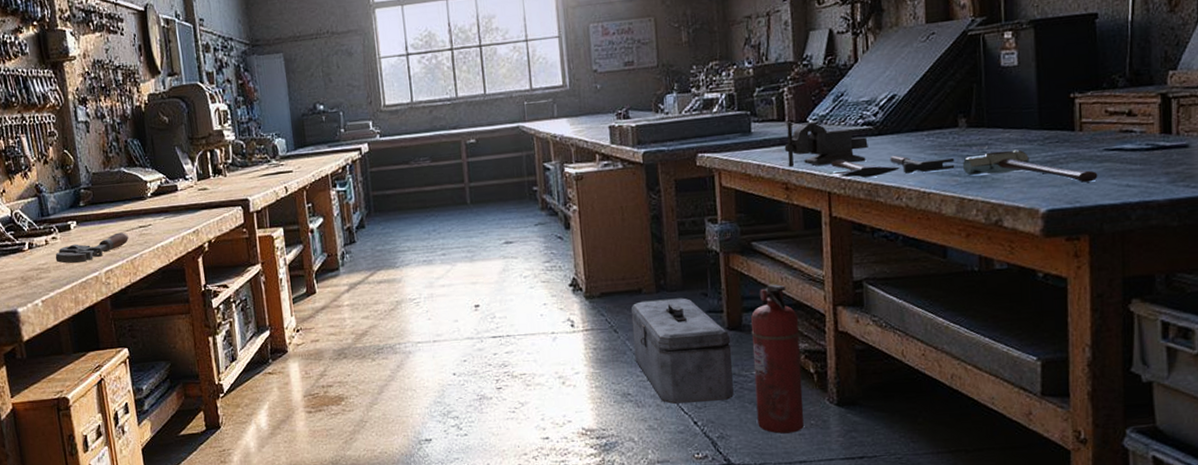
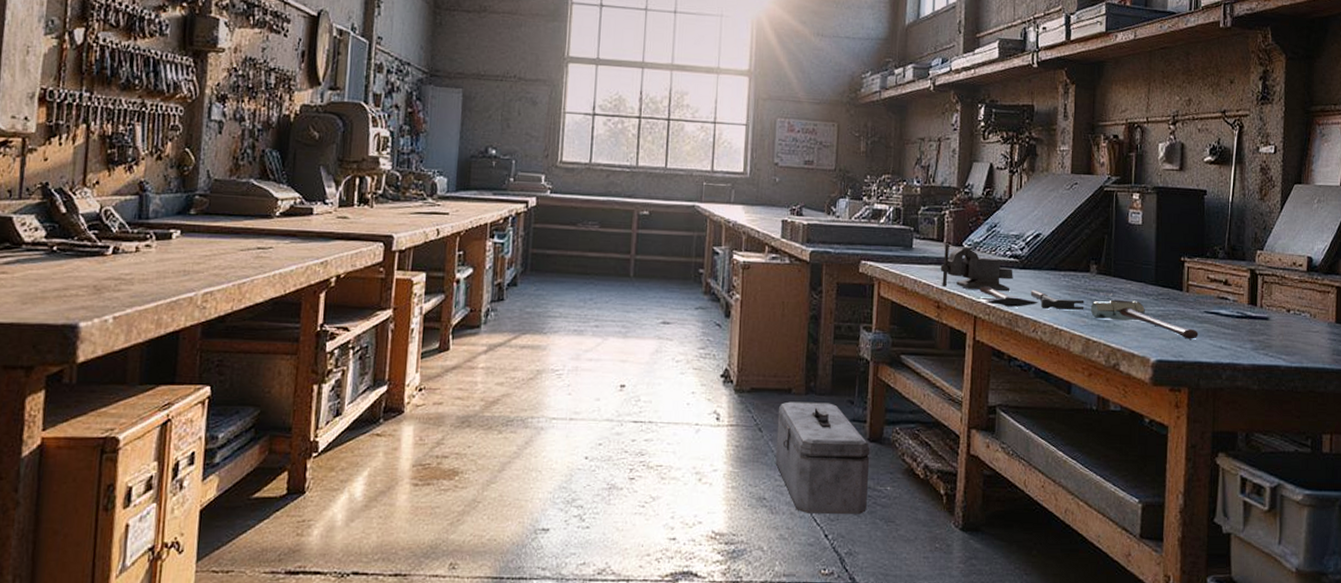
wrench: present [55,232,129,264] -> none [143,250,243,280]
fire extinguisher: present [751,284,805,434] -> none [886,400,936,555]

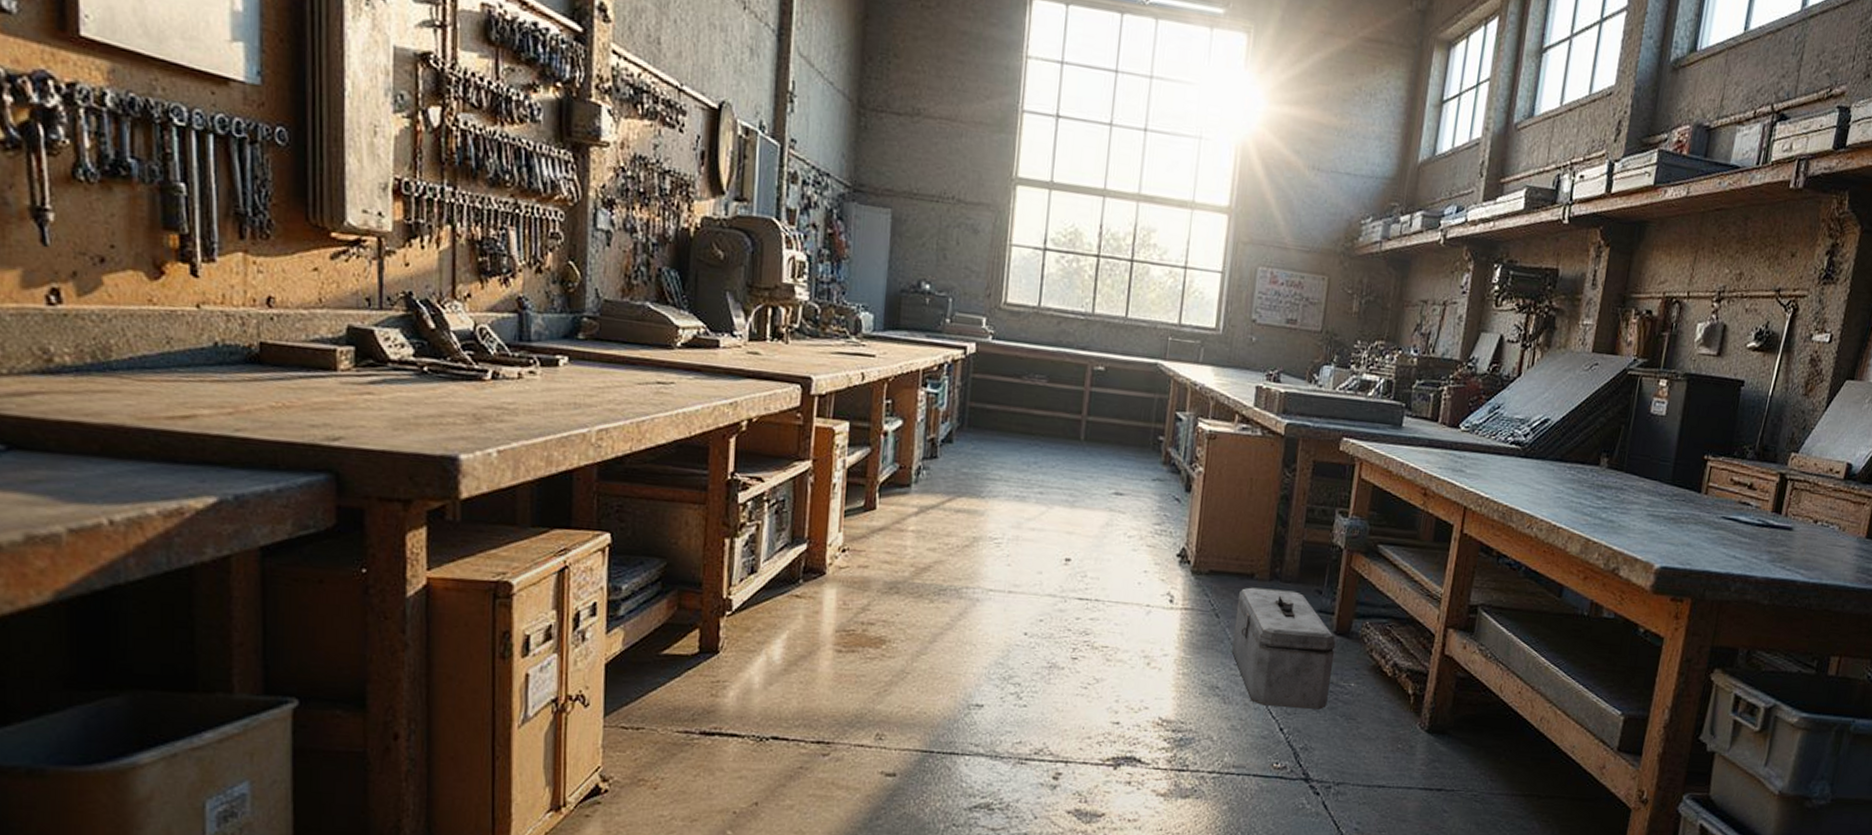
vise: present [940,243,1013,292] -> none [1431,423,1513,482]
tool set: present [979,286,1113,310] -> none [1472,474,1623,508]
hammer: present [1090,299,1199,339] -> none [1594,497,1712,547]

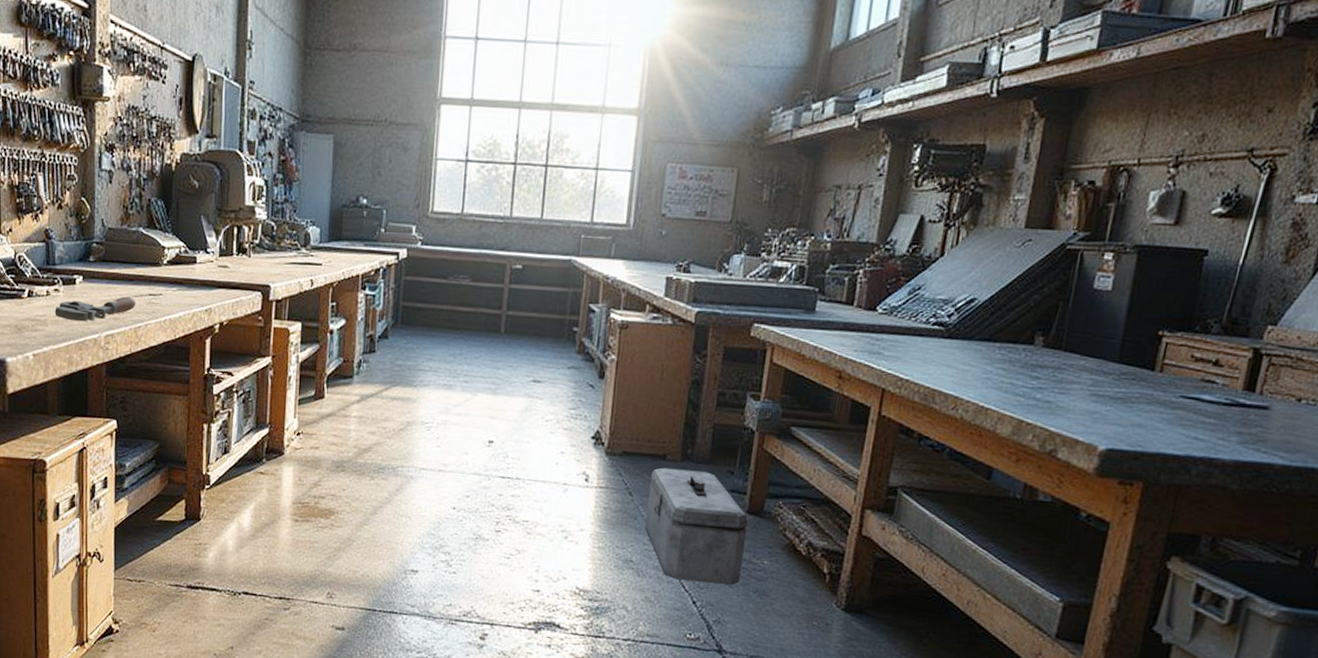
wrench: none [528,383,641,413] -> present [55,296,137,322]

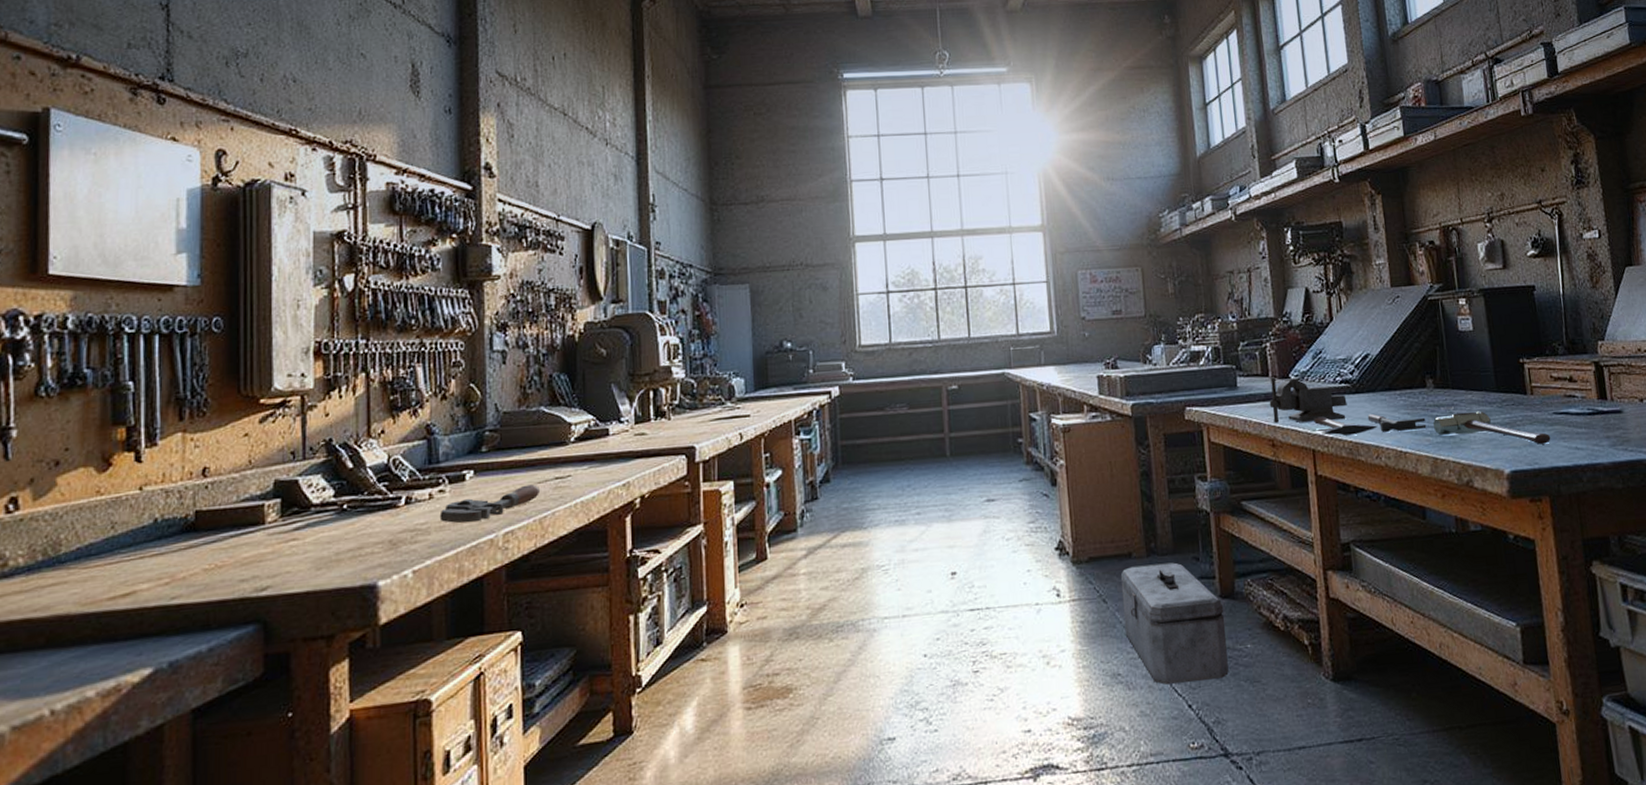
vise: none [846,307,936,364] -> present [1269,377,1347,424]
tool set: none [890,356,1061,388] -> present [1314,405,1455,436]
hammer: none [1028,377,1168,428] -> present [1432,411,1551,445]

